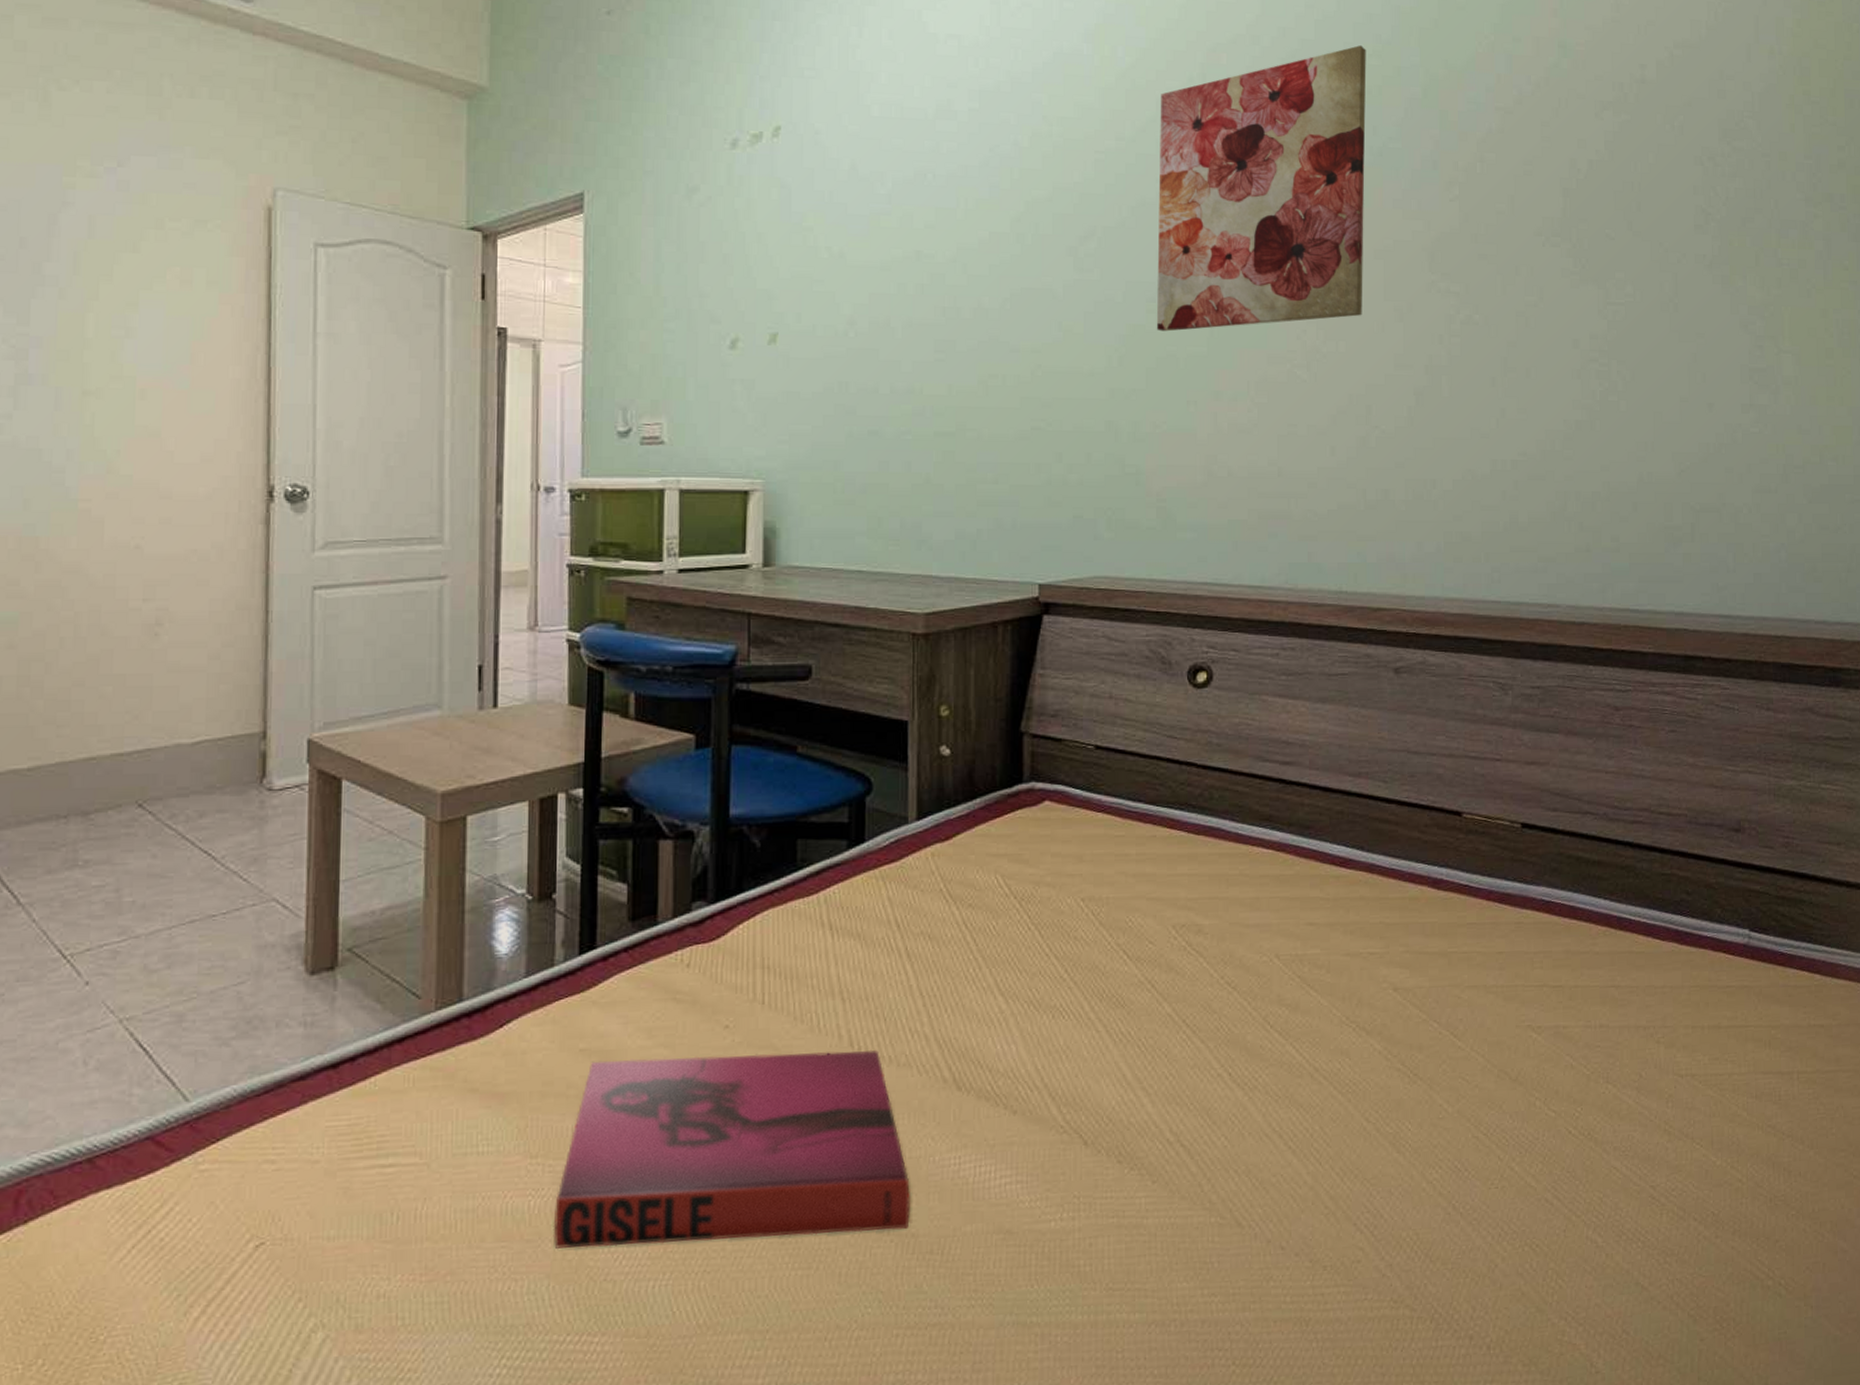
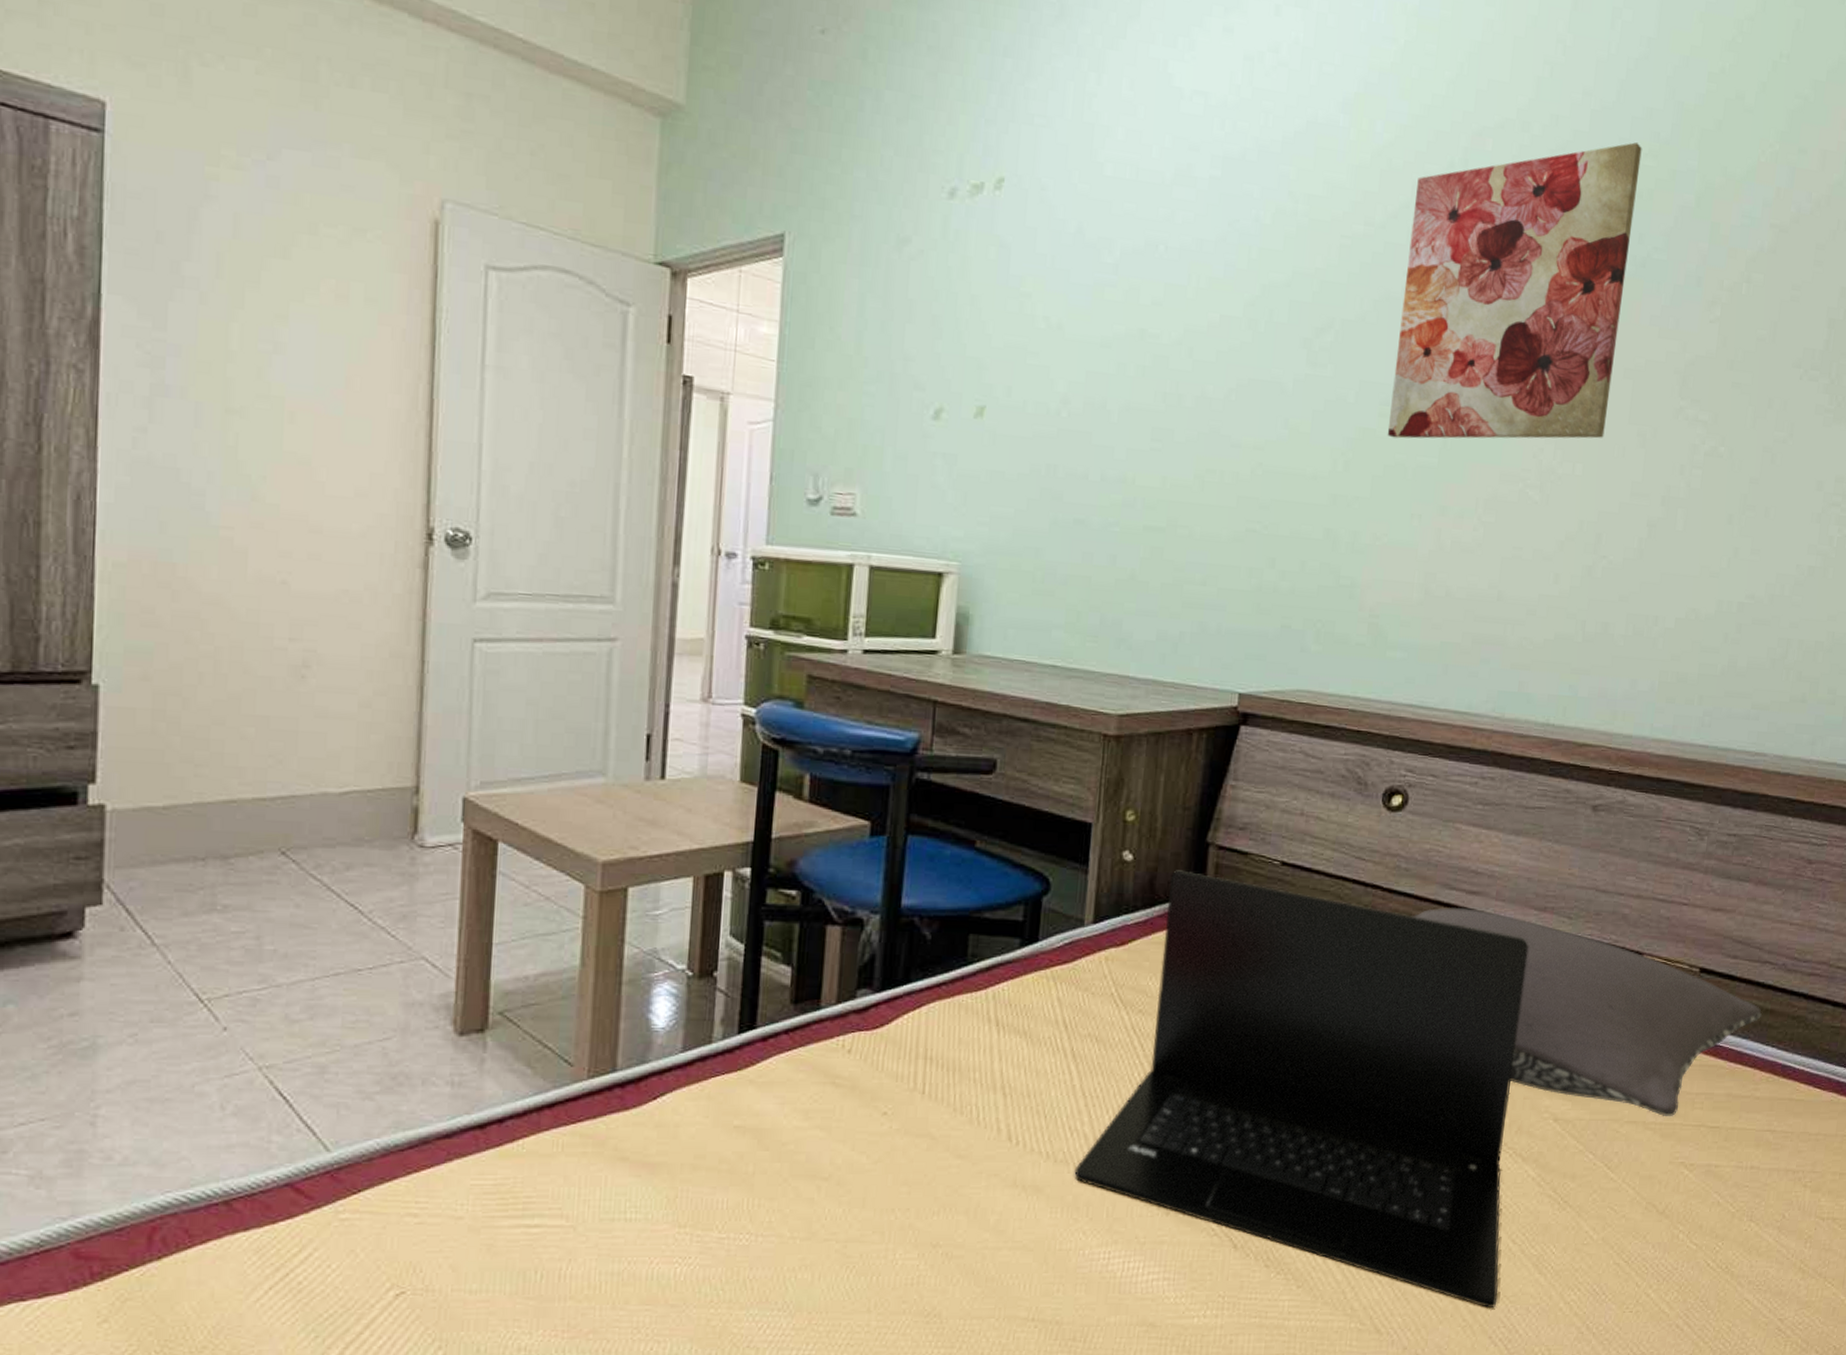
hardback book: present [553,1049,910,1250] -> none [697,1138,1058,1317]
laptop: none [918,761,1358,1194] -> present [1074,870,1529,1309]
pillow: none [1228,779,1591,979] -> present [1412,907,1763,1117]

